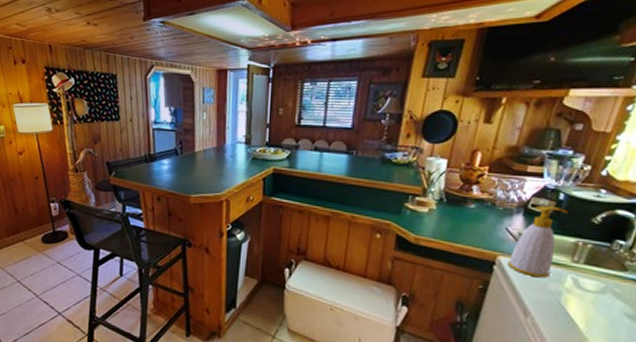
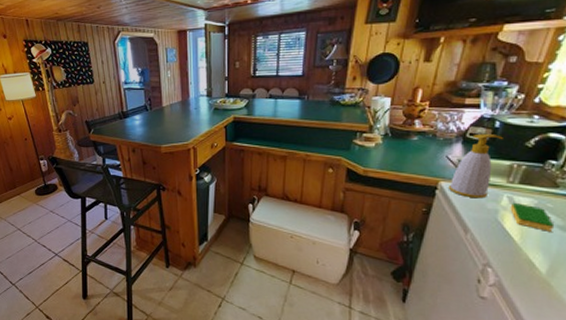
dish sponge: none [574,284,623,320] -> present [510,202,555,231]

